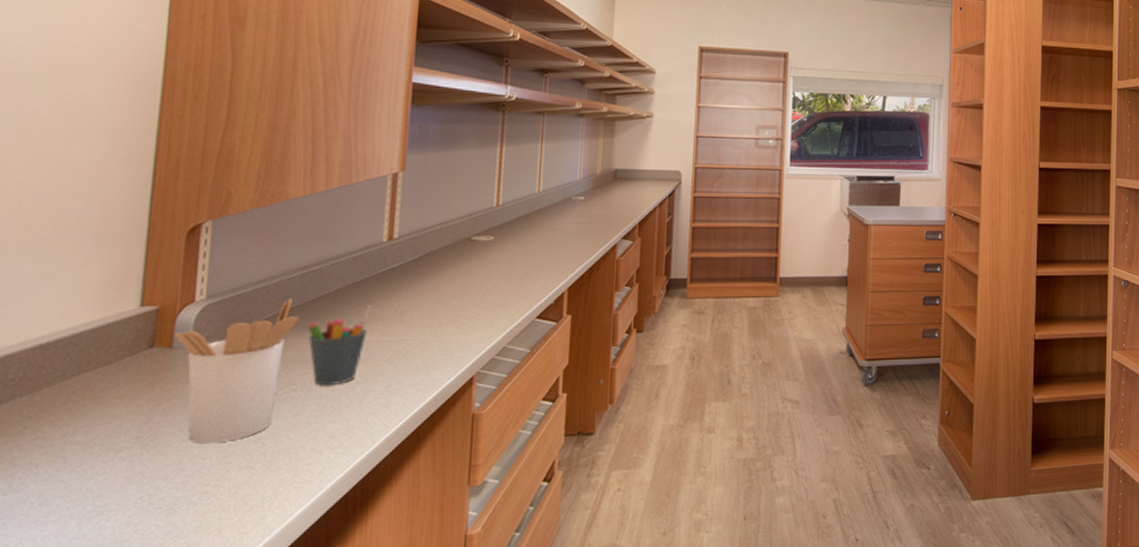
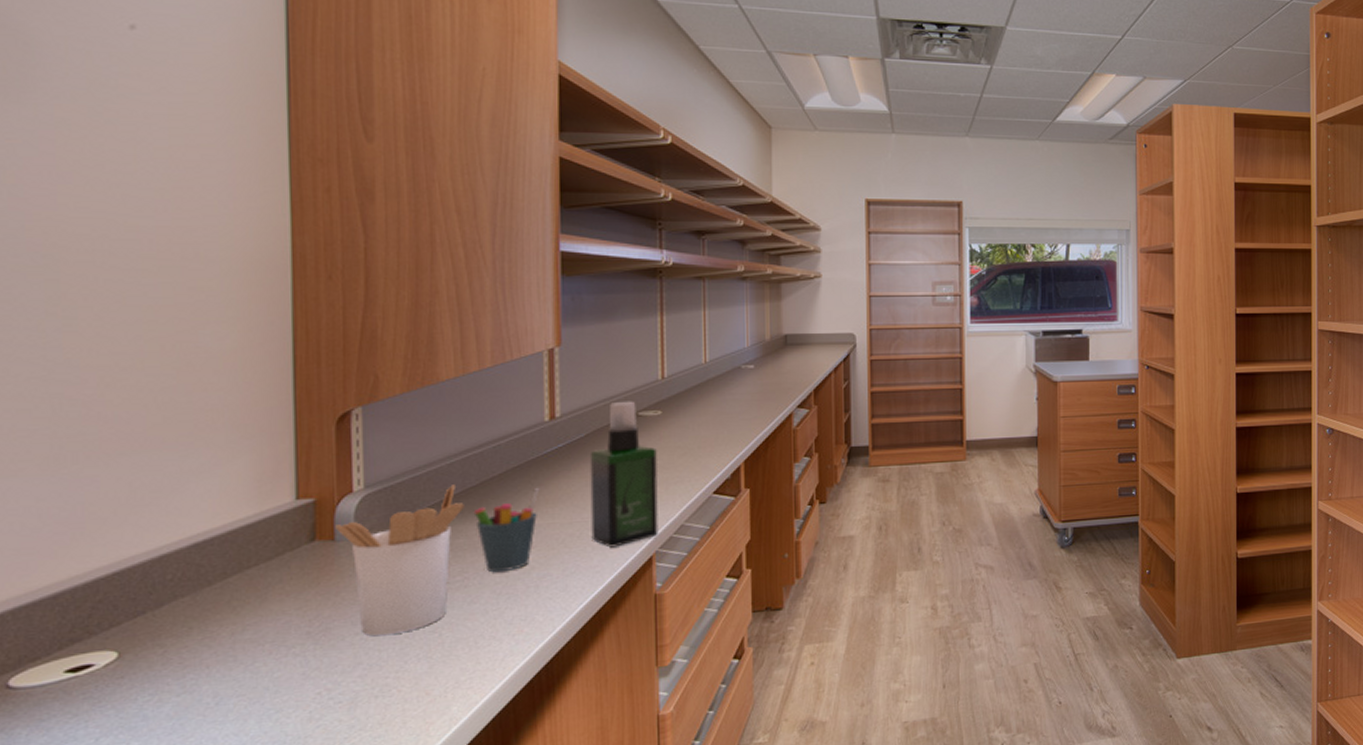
spray bottle: none [417,225,486,366] -> present [589,401,658,548]

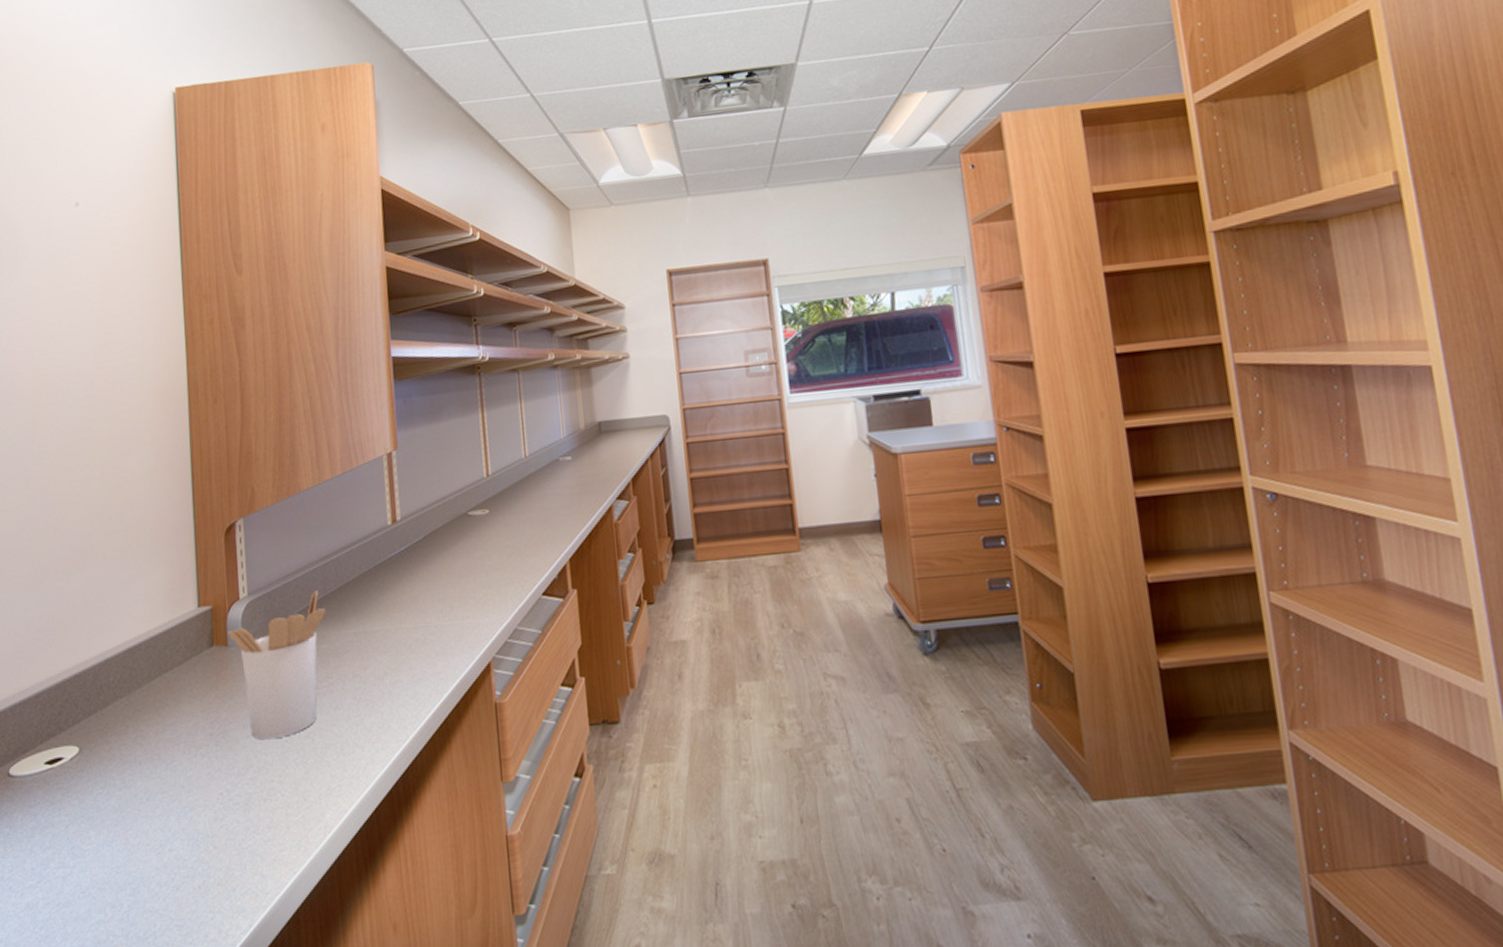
pen holder: present [473,488,540,573] -> none [334,593,388,678]
spray bottle: present [589,401,658,548] -> none [428,500,494,653]

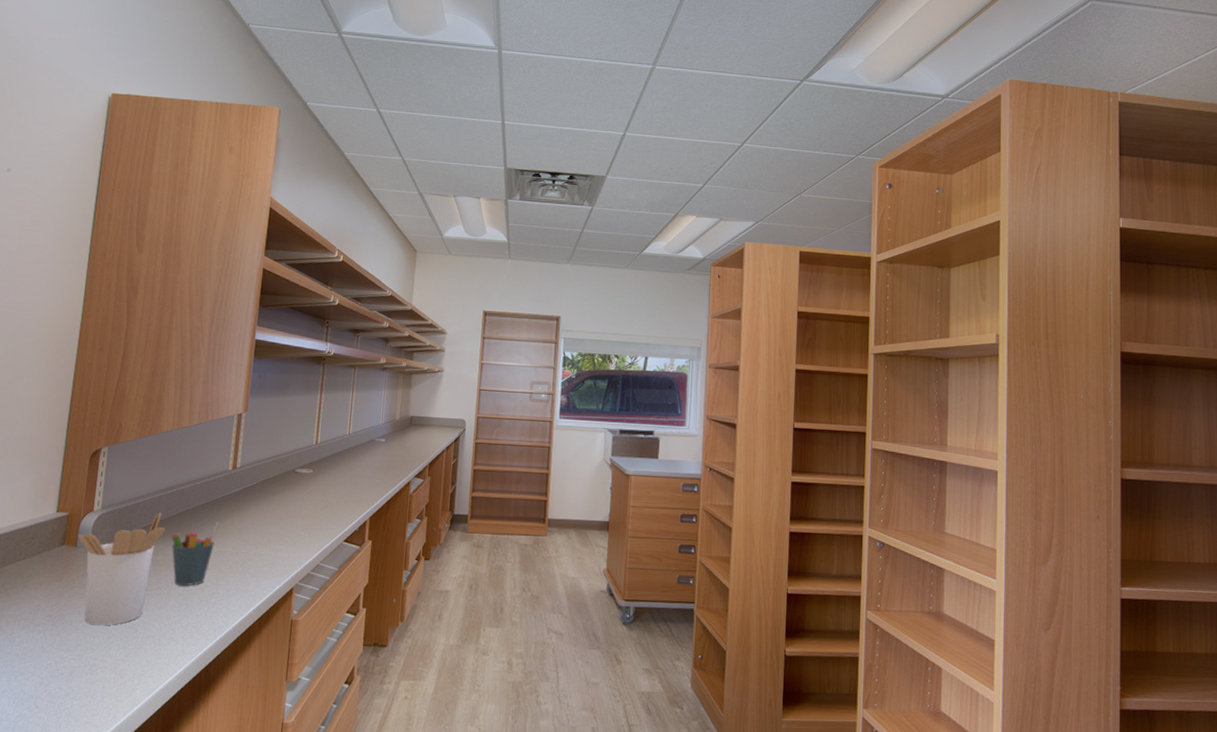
pen holder: none [334,593,388,678] -> present [171,522,219,586]

